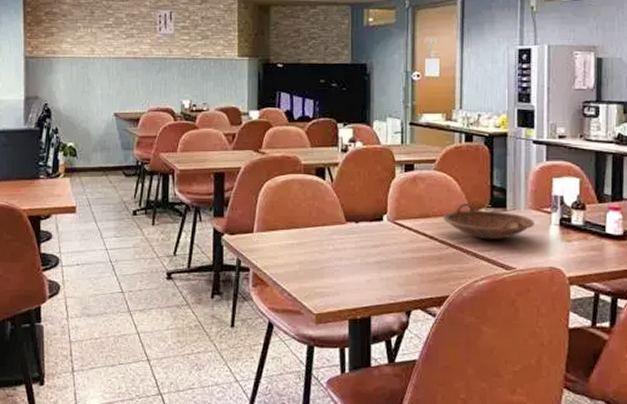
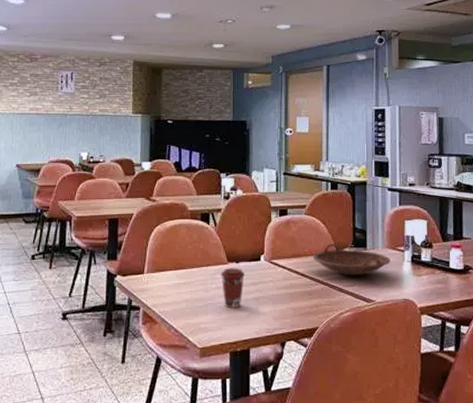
coffee cup: none [338,228,366,272] -> present [221,268,246,308]

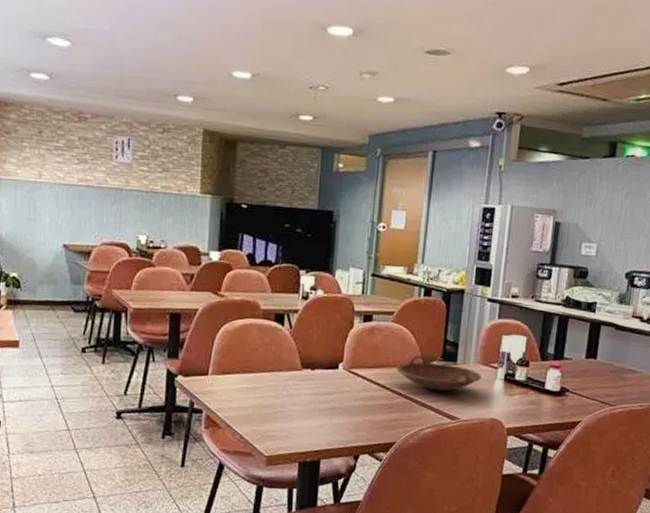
coffee cup: present [221,268,246,308] -> none [293,374,321,417]

